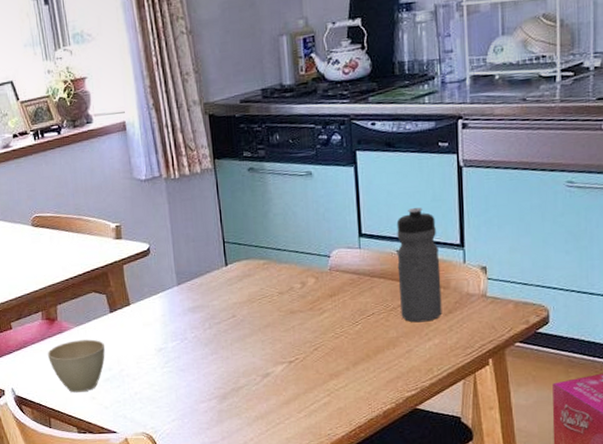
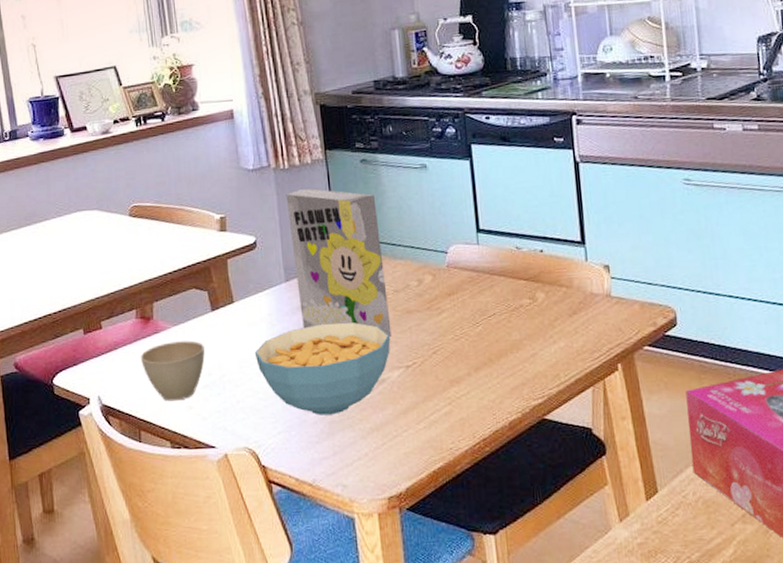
cereal bowl: none [150,322,275,405] -> present [254,322,391,416]
cereal box: none [177,197,276,335] -> present [286,188,392,337]
water bottle: present [396,208,442,323] -> none [515,203,567,324]

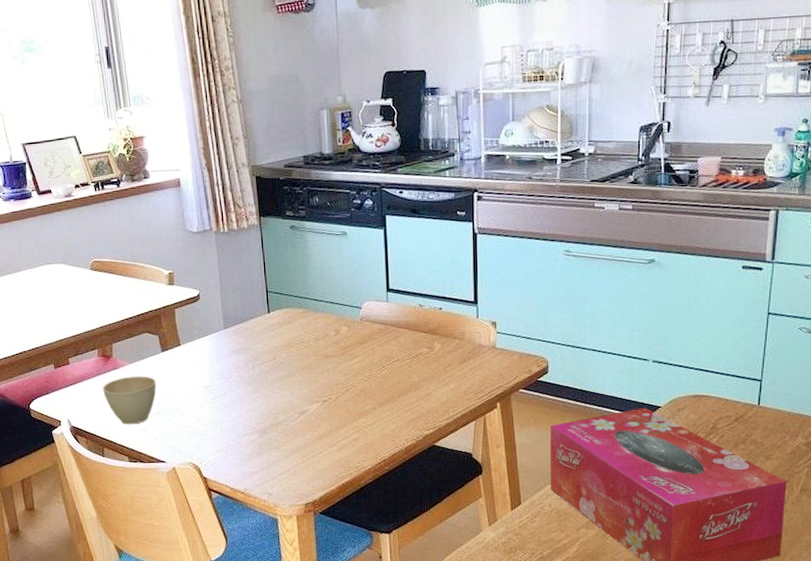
cereal bowl: present [254,322,391,416] -> none [198,364,311,439]
cereal box: present [286,188,392,337] -> none [225,250,312,377]

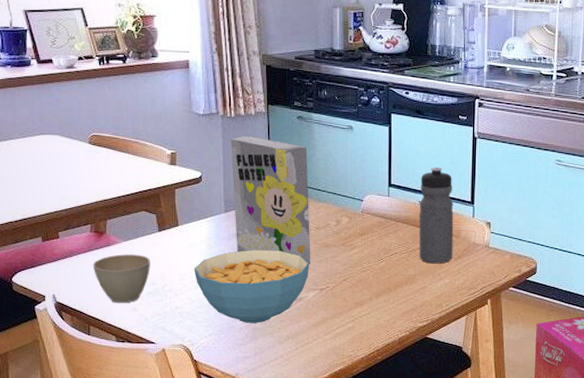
cereal bowl: none [198,364,311,439] -> present [194,249,310,323]
cereal box: none [225,250,312,377] -> present [230,136,311,264]
water bottle: none [419,268,458,369] -> present [419,167,454,264]

